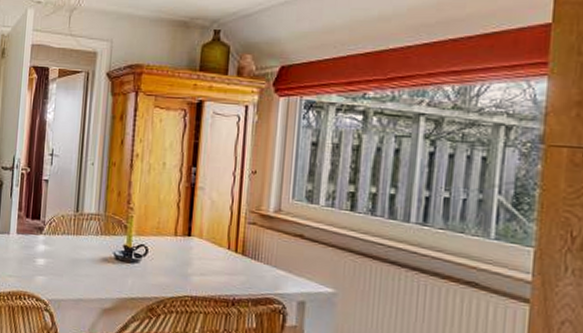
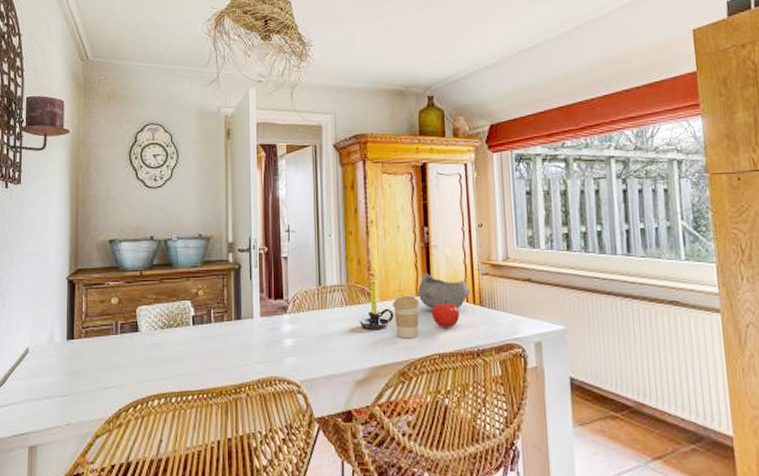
coffee cup: none [149,233,177,277] -> present [393,295,420,339]
bowl: none [176,213,234,254] -> present [417,273,471,309]
fruit: none [188,244,220,273] -> present [431,300,461,328]

